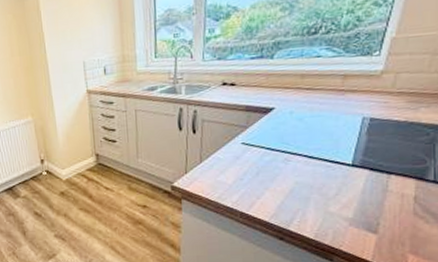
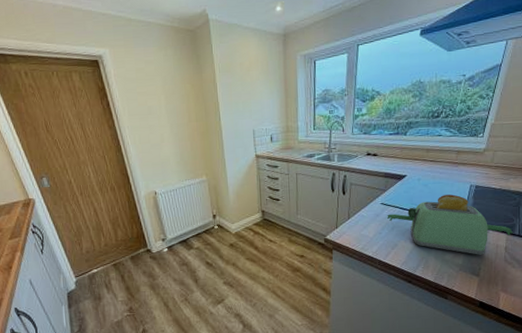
toaster: none [250,130,426,207] -> present [387,194,513,255]

